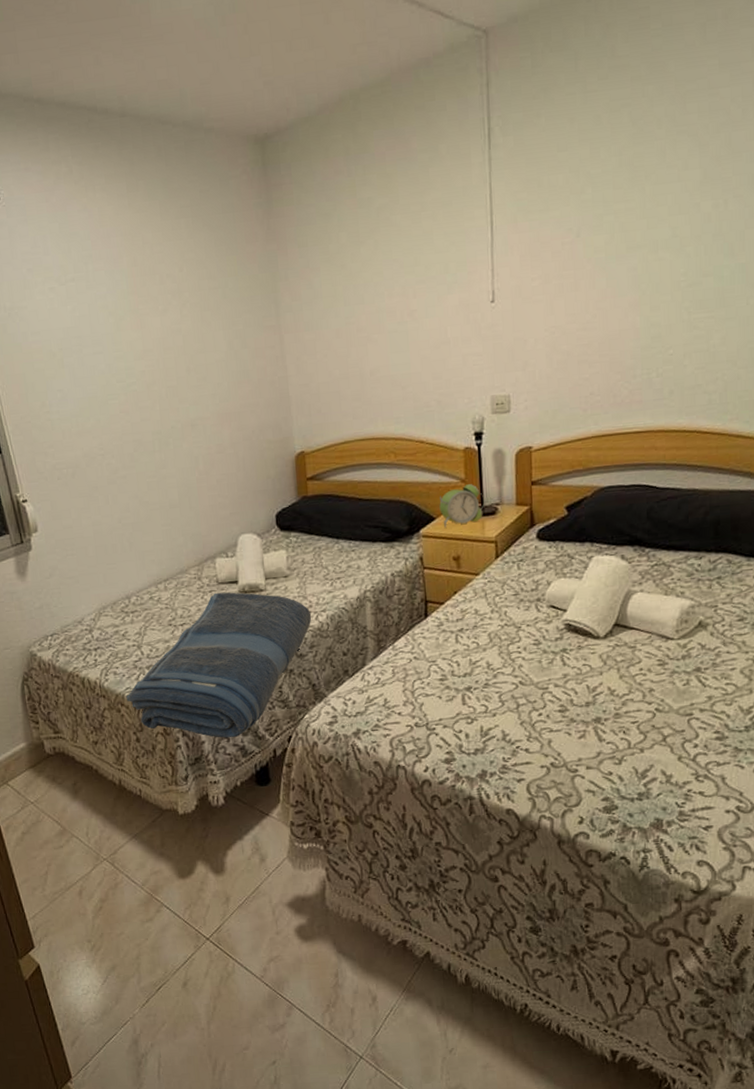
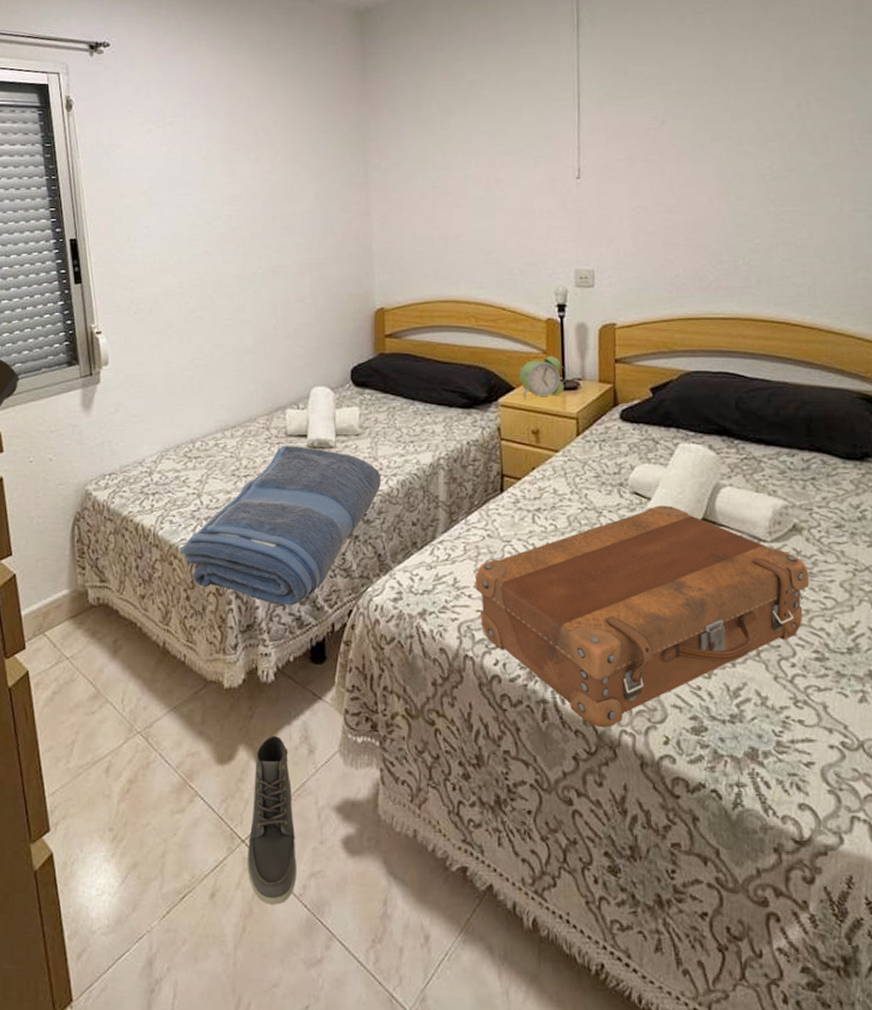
sneaker: none [212,849,258,987] -> present [247,735,297,905]
suitcase: none [404,615,713,816] -> present [475,505,810,728]

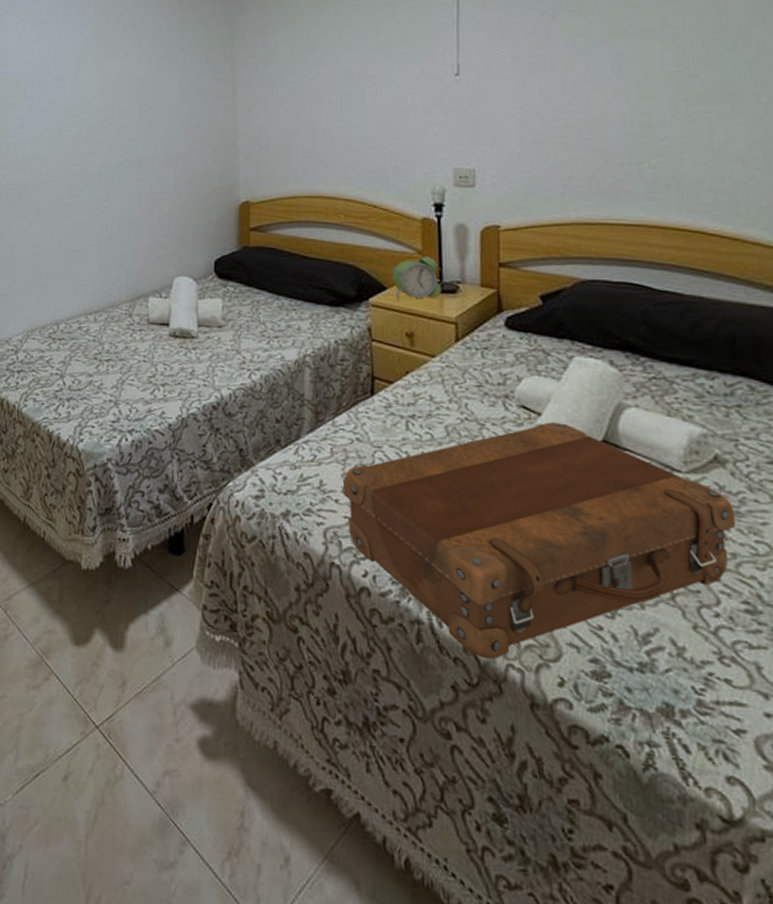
towel: present [180,445,382,606] -> none [42,332,244,494]
sneaker: present [247,735,297,905] -> none [100,622,151,799]

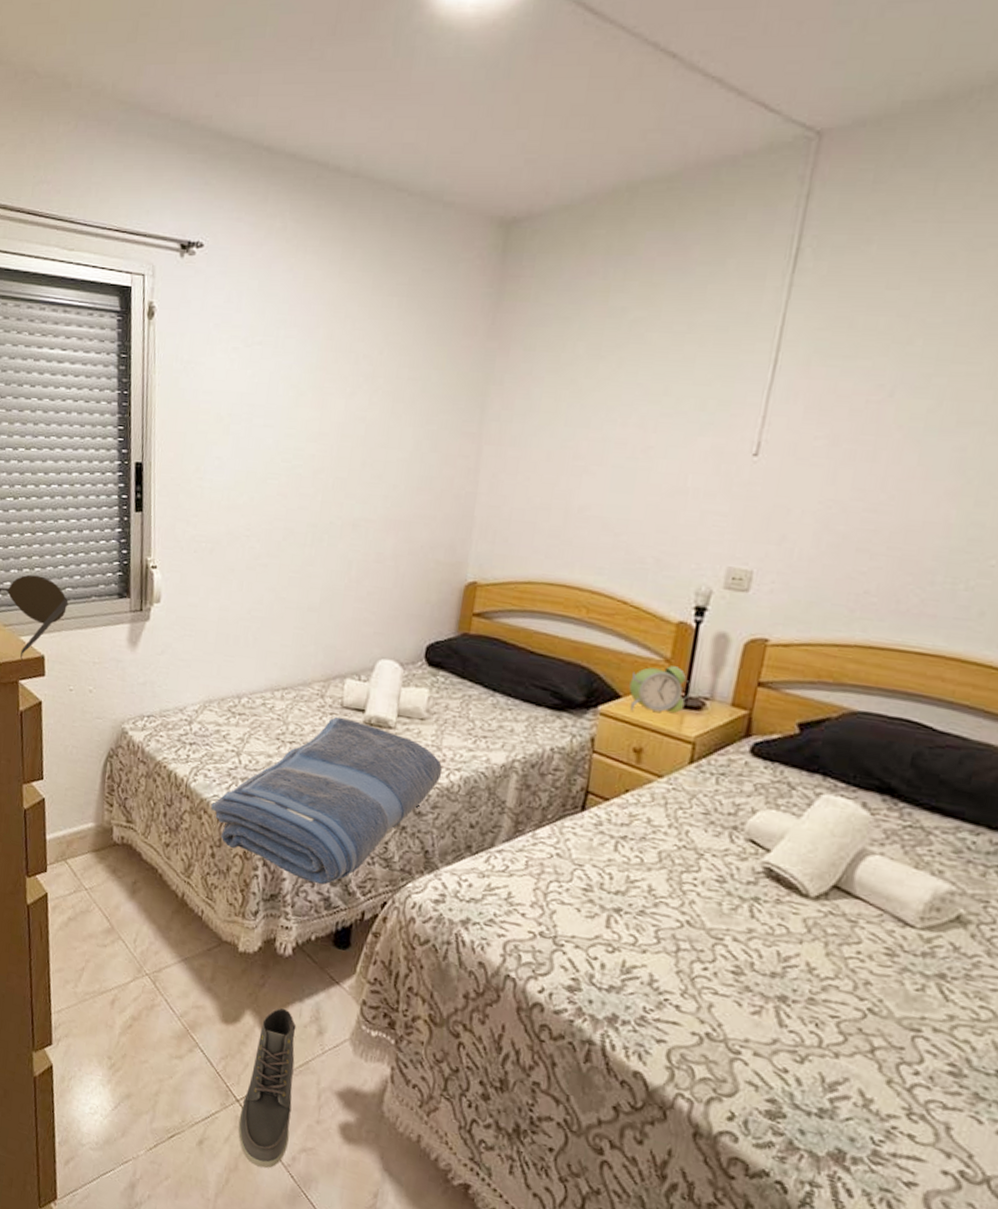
towel: none [42,332,244,494] -> present [210,716,442,885]
sneaker: none [100,622,151,799] -> present [238,1007,297,1168]
suitcase: present [342,422,736,660] -> none [531,860,965,1087]

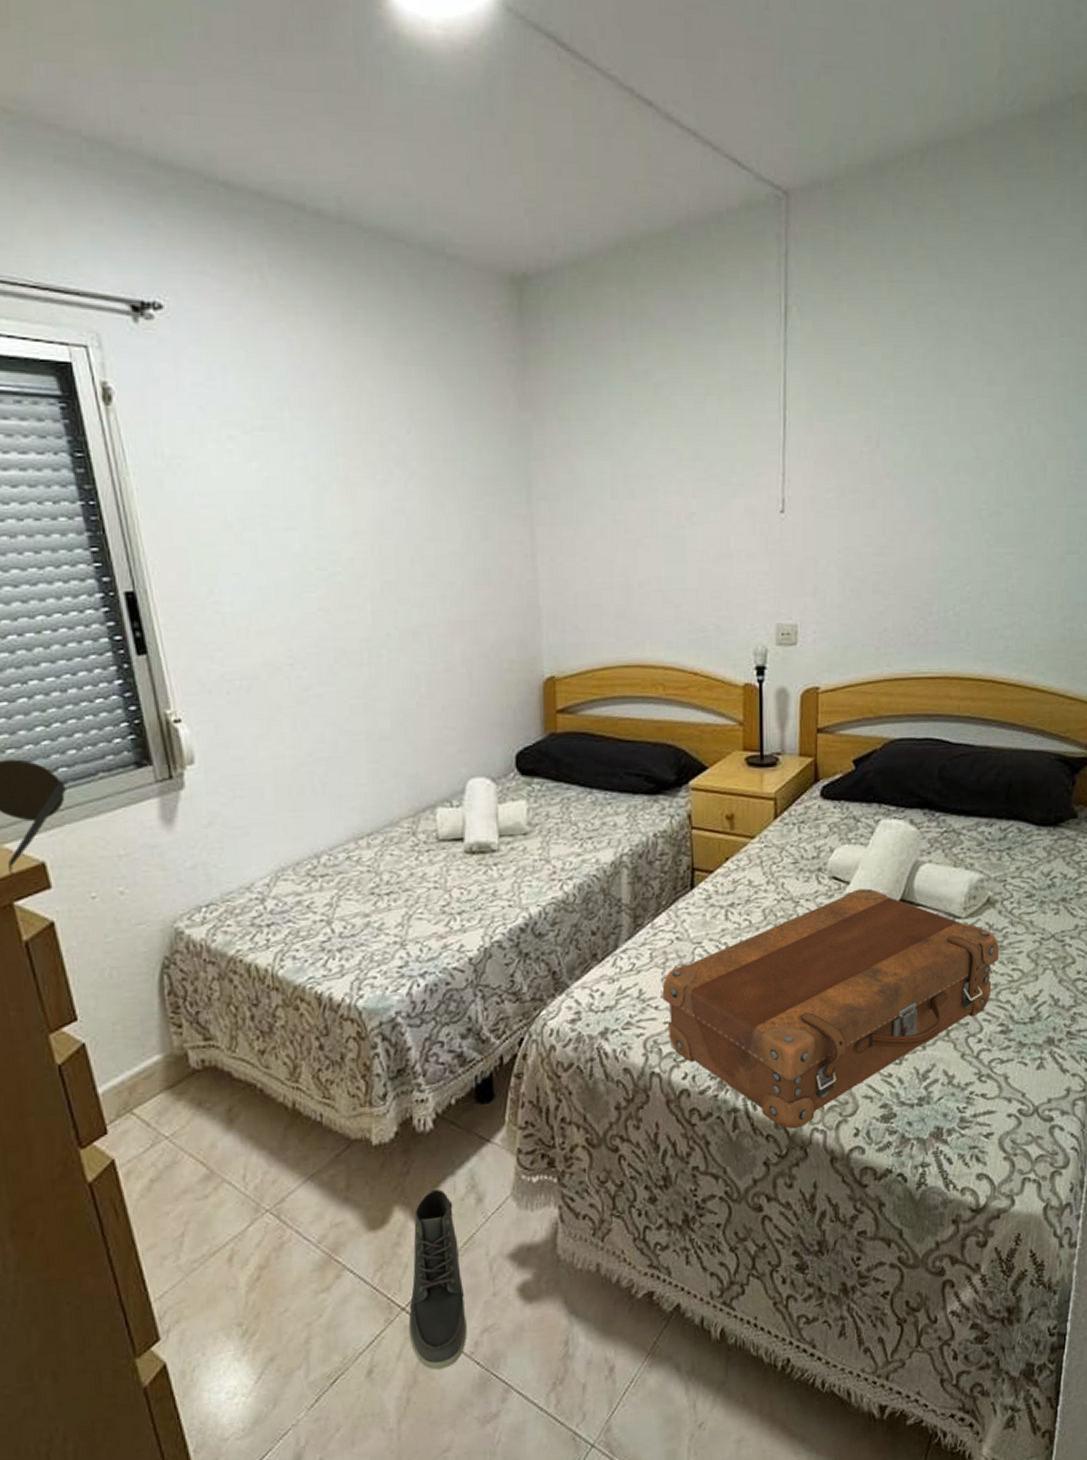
towel: present [210,716,442,885] -> none [307,852,555,1043]
suitcase: none [531,860,965,1087] -> present [662,888,1000,1129]
alarm clock: present [629,665,692,714] -> none [713,728,765,780]

